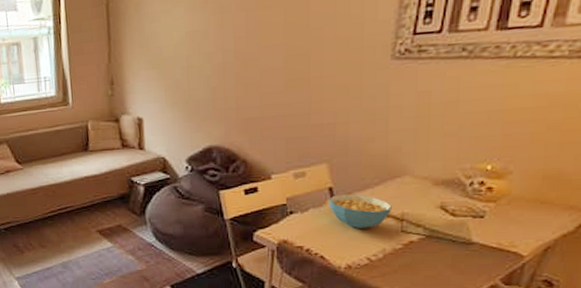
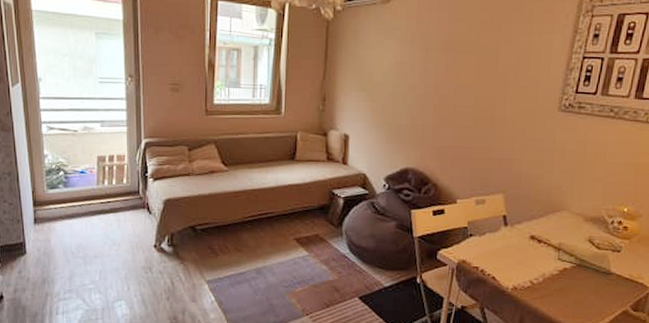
cereal bowl: present [329,194,392,229] -> none [502,222,552,255]

